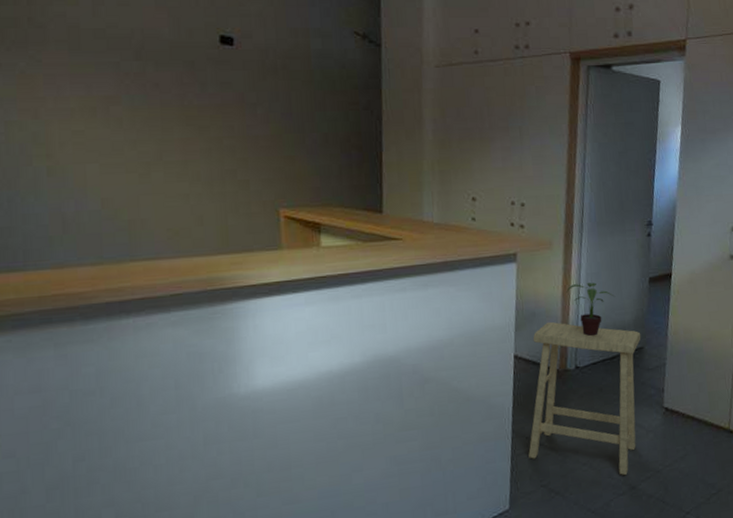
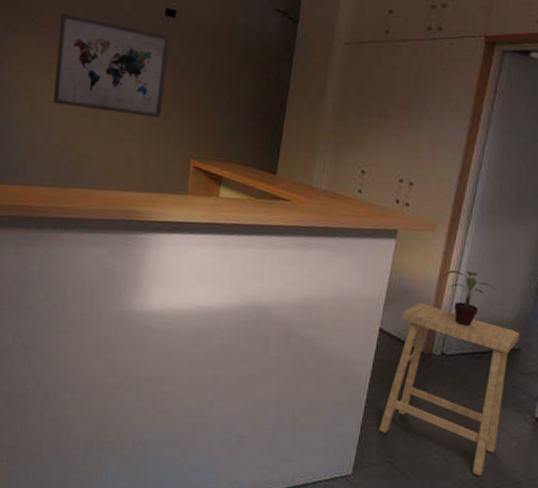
wall art: none [74,45,234,165] -> present [53,13,170,118]

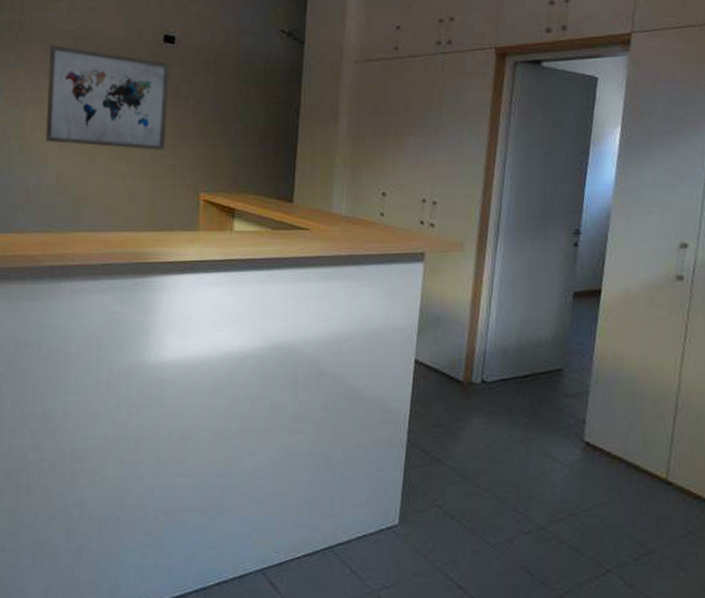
stool: present [379,302,520,477] -> none [423,328,561,512]
potted plant: present [443,270,497,327] -> none [476,291,533,350]

